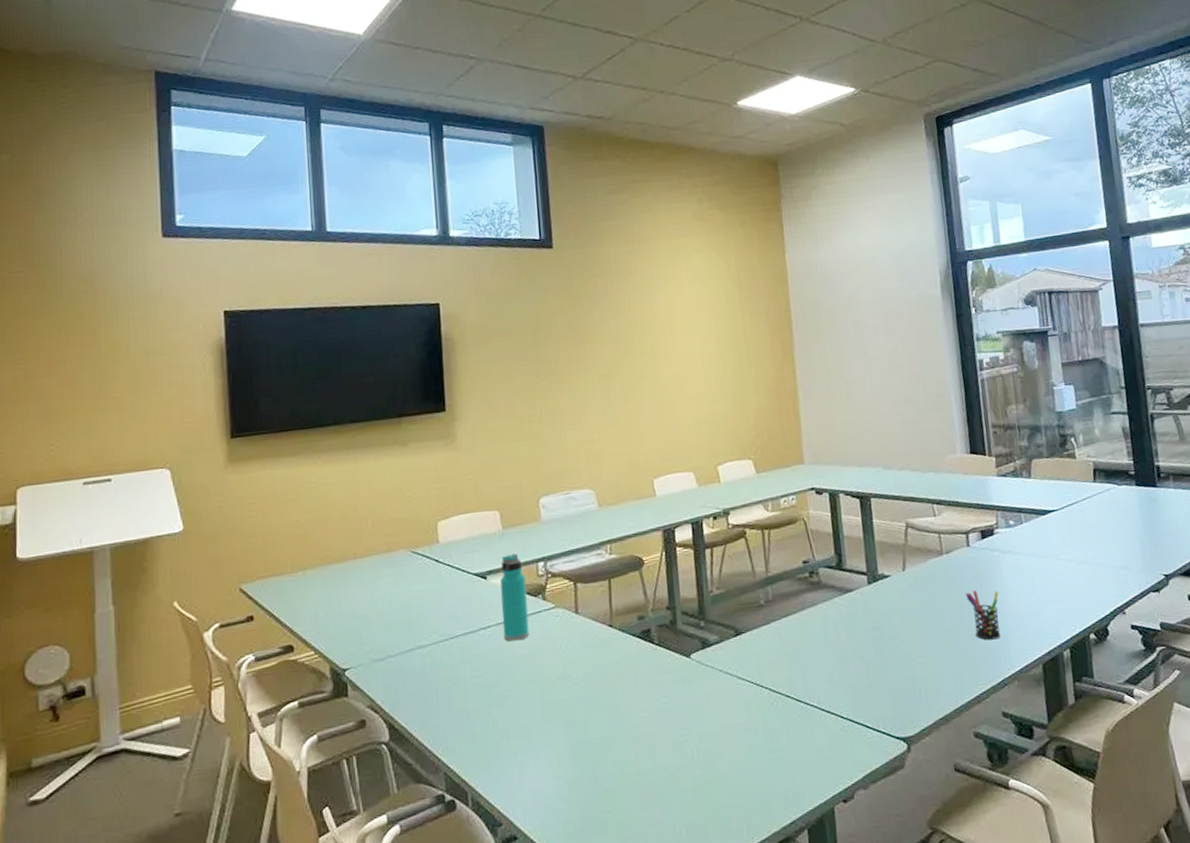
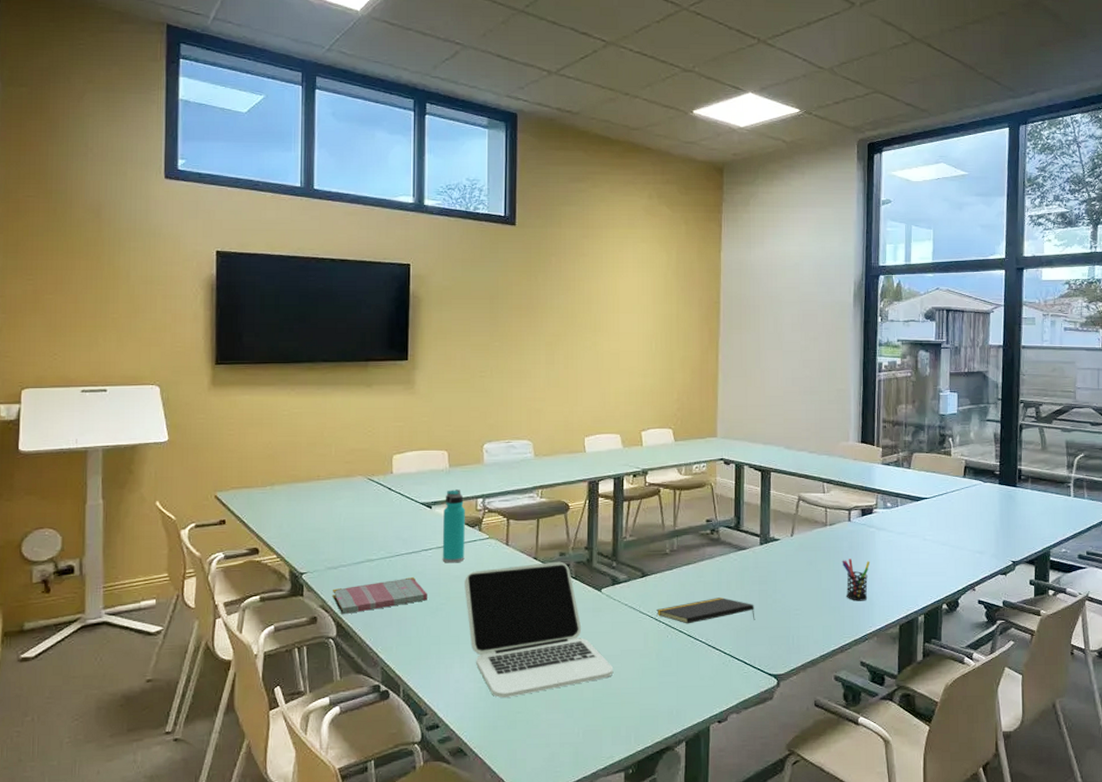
binder: none [380,662,491,715] -> present [332,577,427,615]
laptop: none [531,626,715,796] -> present [465,561,614,698]
notepad: none [757,651,873,687] -> present [656,597,755,624]

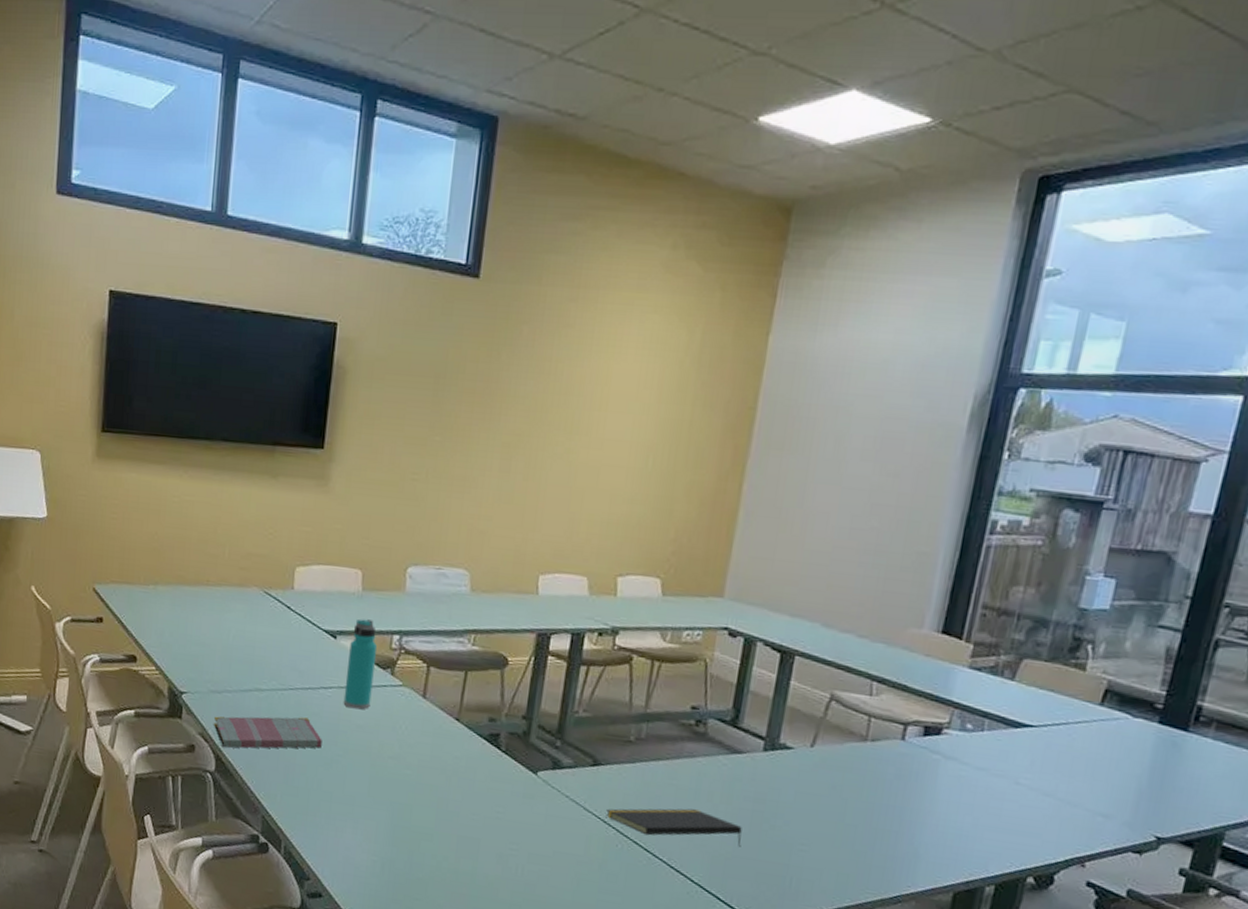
laptop: present [465,561,614,698] -> none [366,723,541,881]
pen holder: present [842,559,871,601] -> none [880,790,925,851]

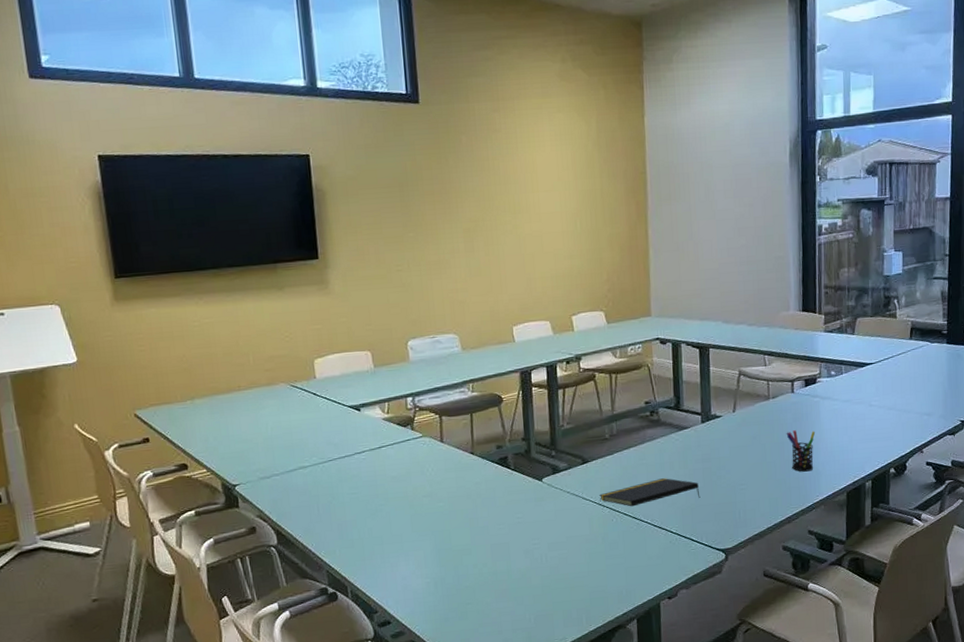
binder: present [213,716,322,749] -> none [267,481,366,523]
water bottle: present [343,619,378,710] -> none [373,389,400,465]
pen holder: none [880,790,925,851] -> present [786,430,816,472]

